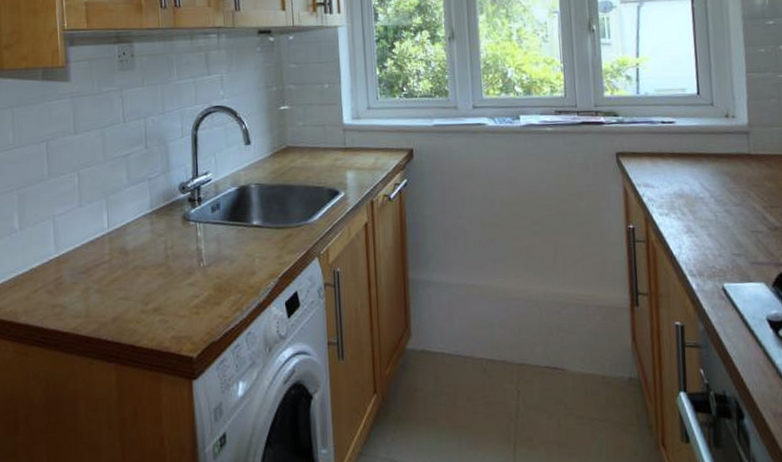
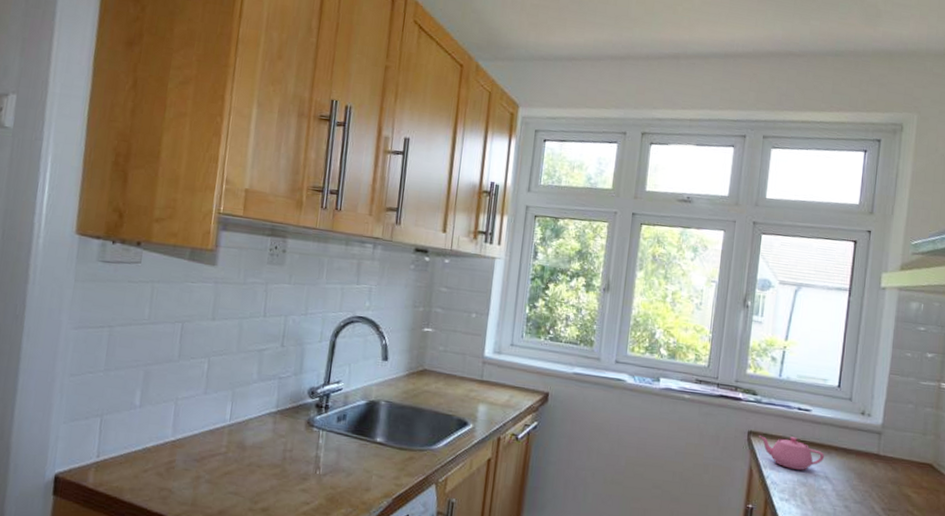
teapot: none [627,151,697,183] -> present [758,435,825,470]

